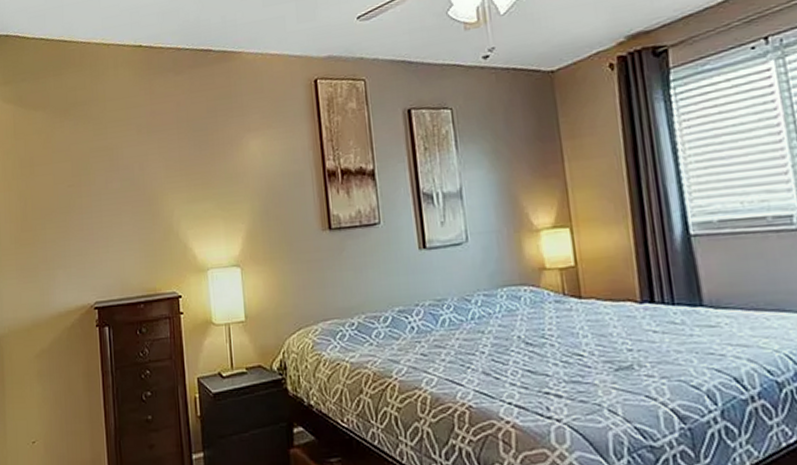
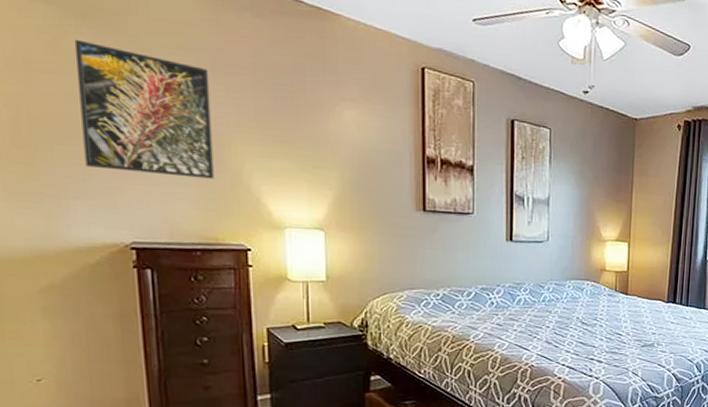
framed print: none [59,131,152,239] -> present [74,39,214,179]

